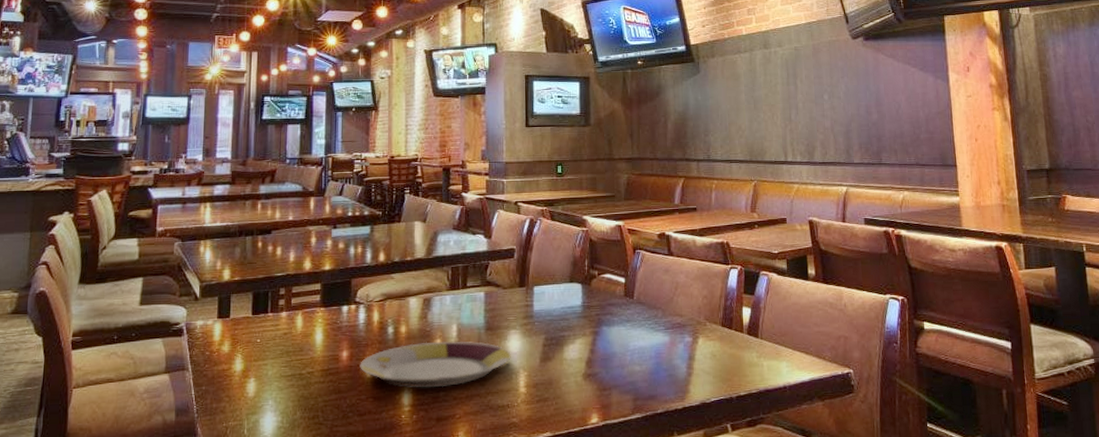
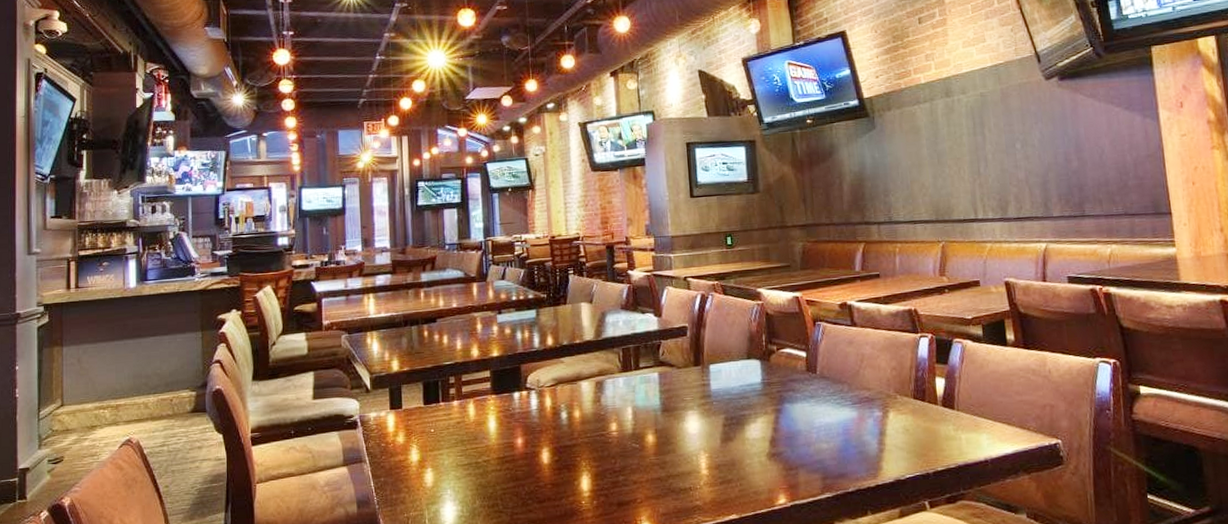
plate: present [360,341,511,388] -> none [535,424,690,473]

